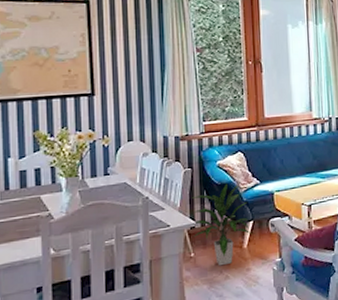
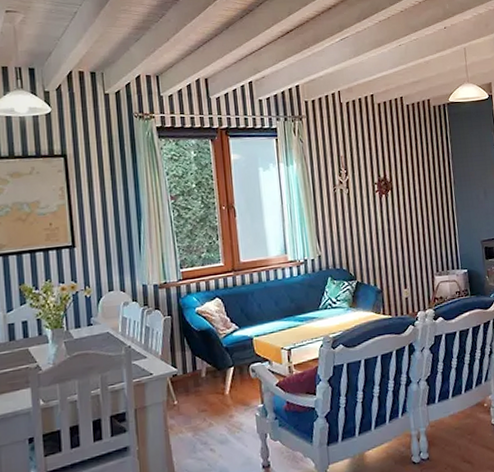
indoor plant: present [192,183,251,266] -> none [173,330,232,413]

